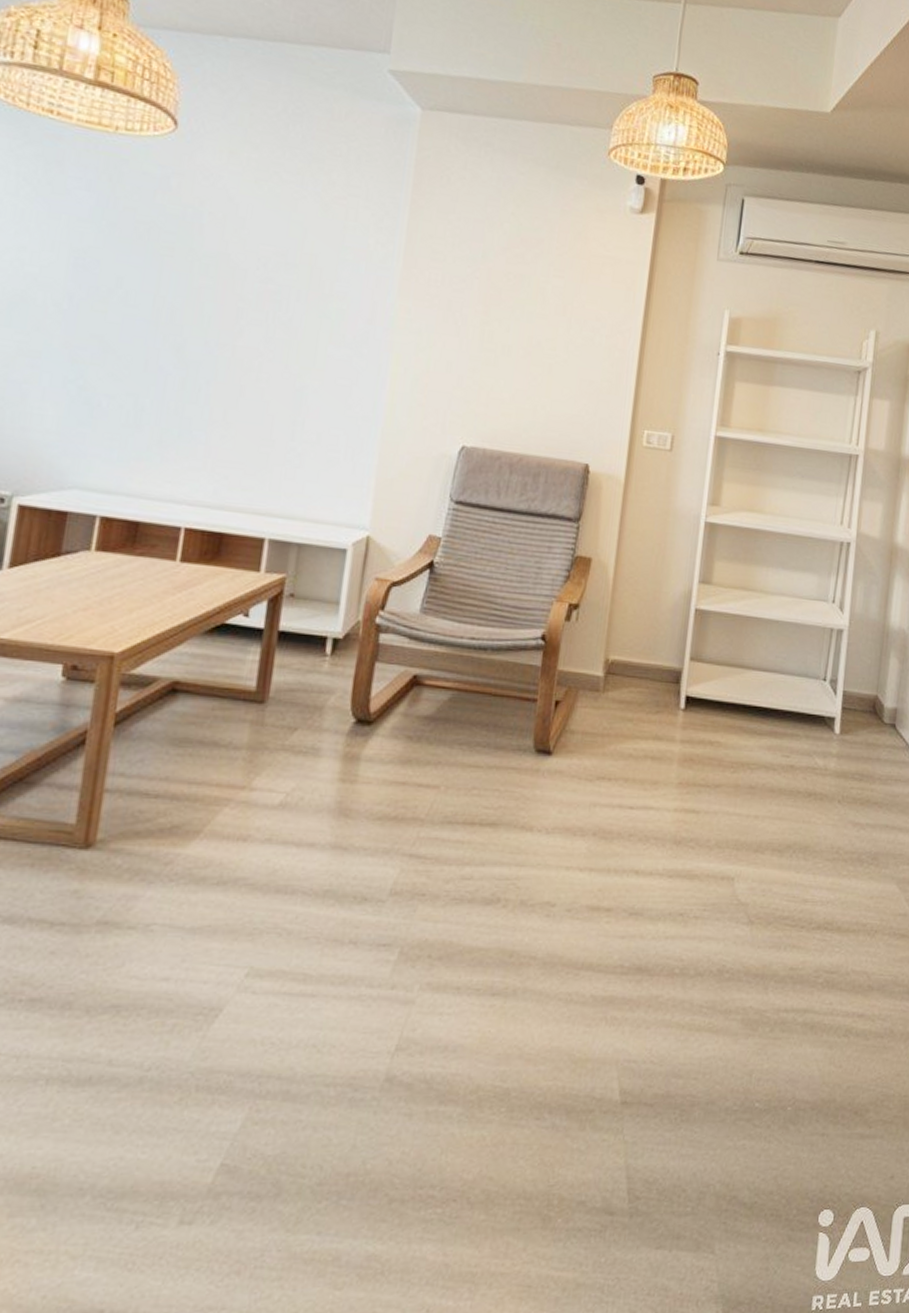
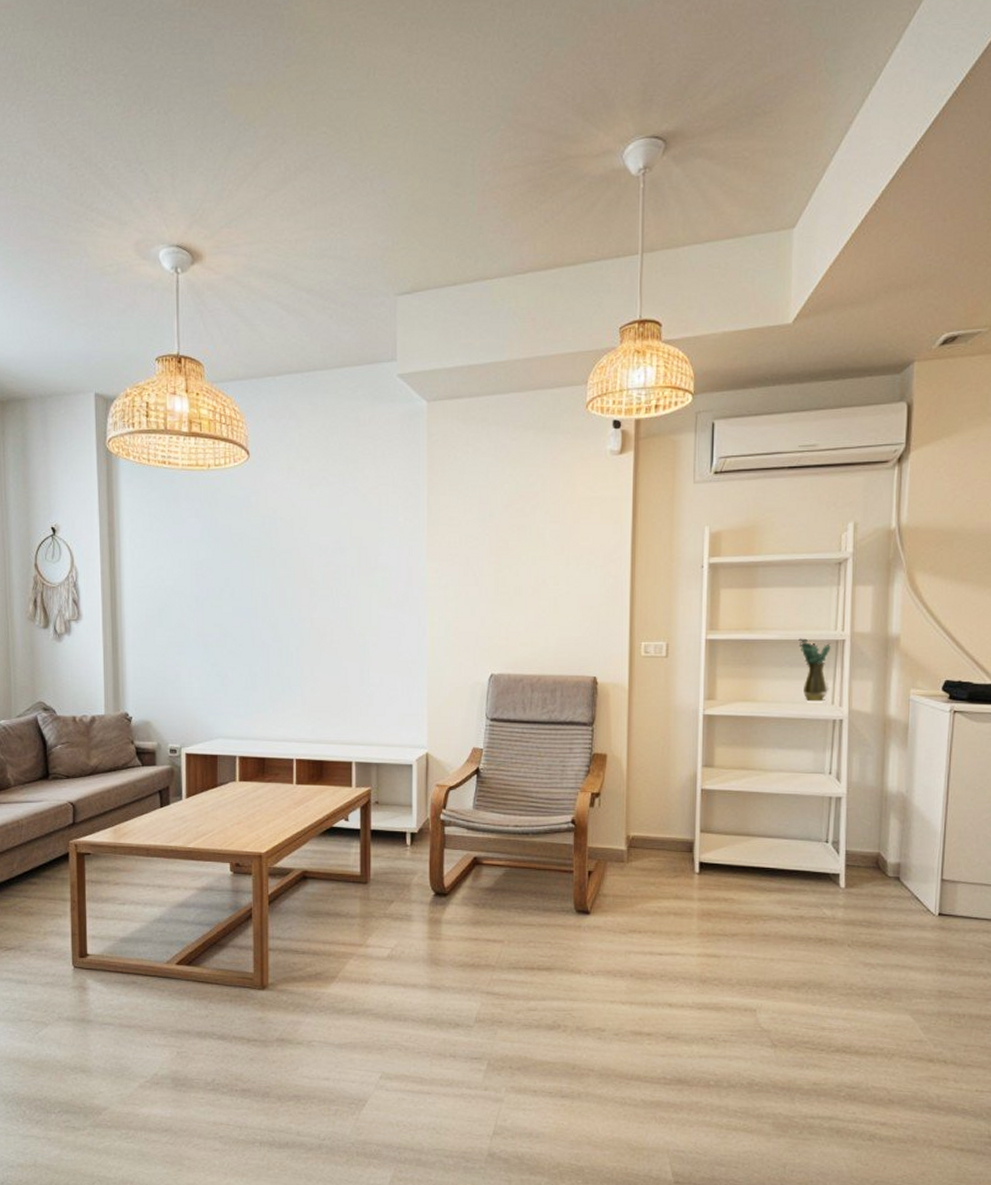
vase: none [812,448,844,521] -> present [800,638,831,702]

